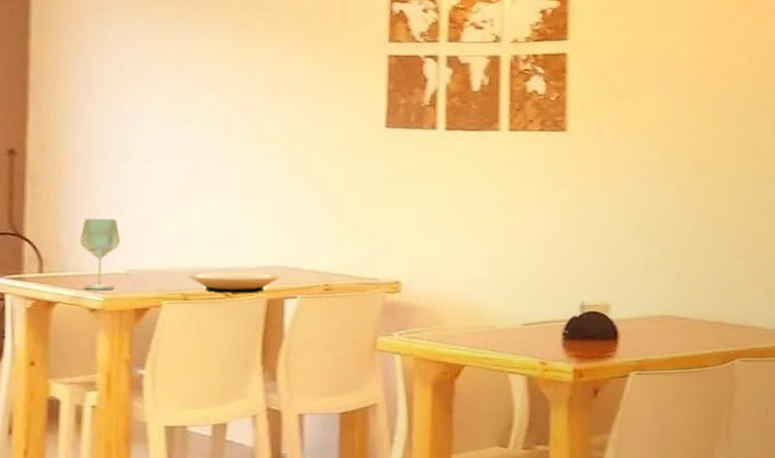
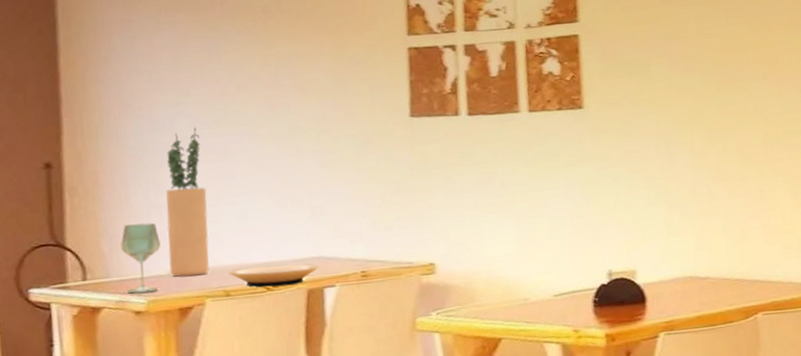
vase: none [128,123,171,277] -> present [166,127,209,277]

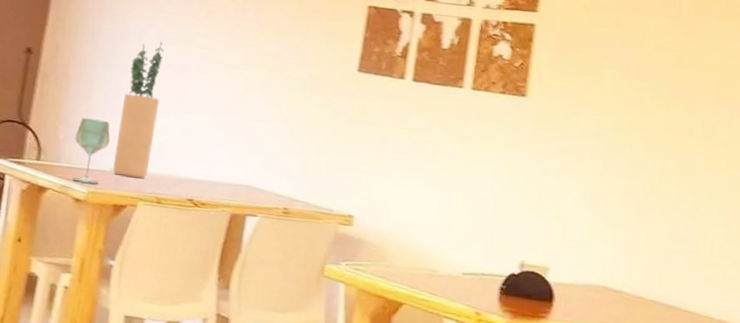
plate: present [228,264,320,287] -> none [163,180,247,206]

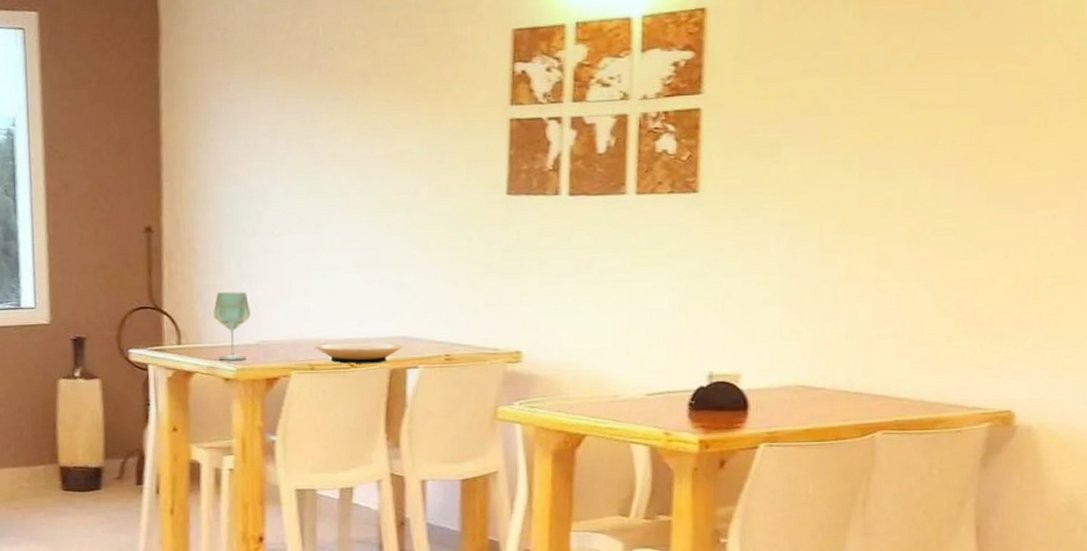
vase: present [113,41,164,179] -> none [257,197,297,348]
plate: none [163,180,247,206] -> present [314,342,404,363]

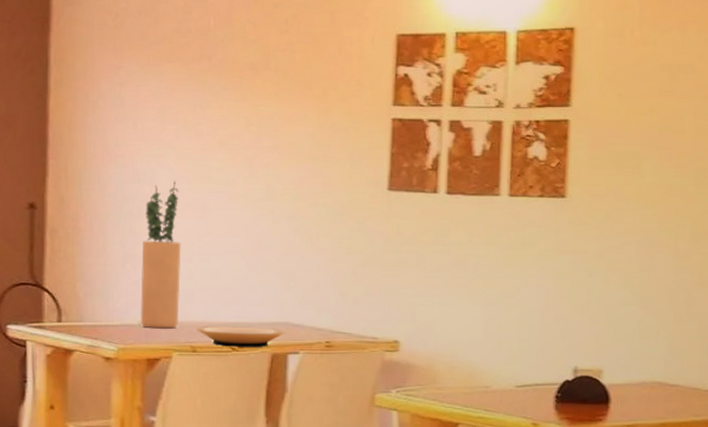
wine glass: present [213,292,251,360] -> none [96,272,133,340]
vase: none [257,197,297,348] -> present [140,181,181,329]

